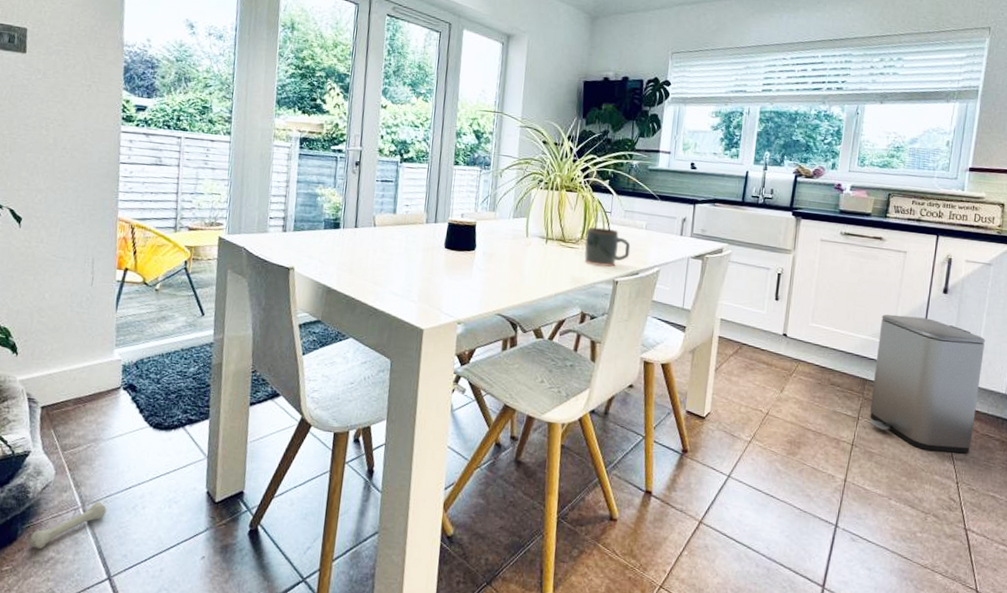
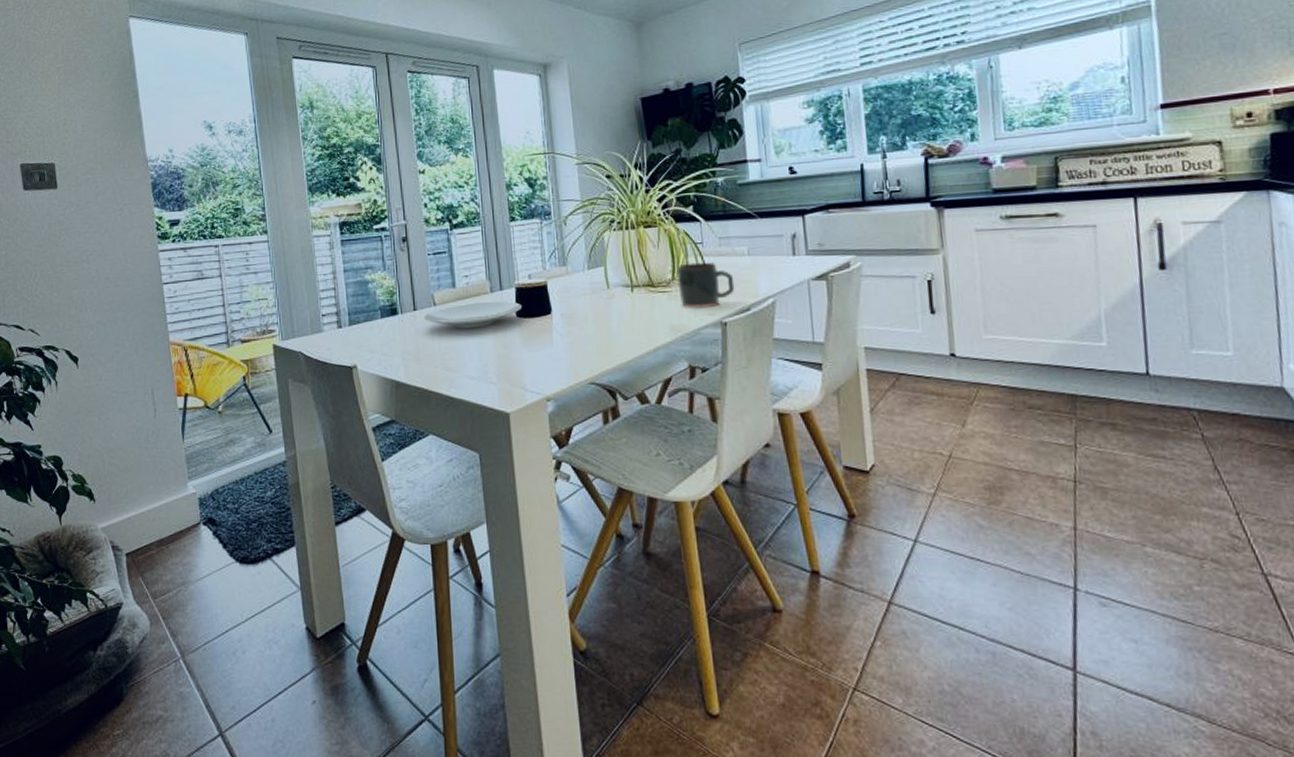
dog toy: present [28,501,107,550] -> none [135,650,207,709]
plate: none [362,229,451,252] -> present [423,301,522,329]
pedal bin: present [869,314,986,454] -> none [1079,304,1246,477]

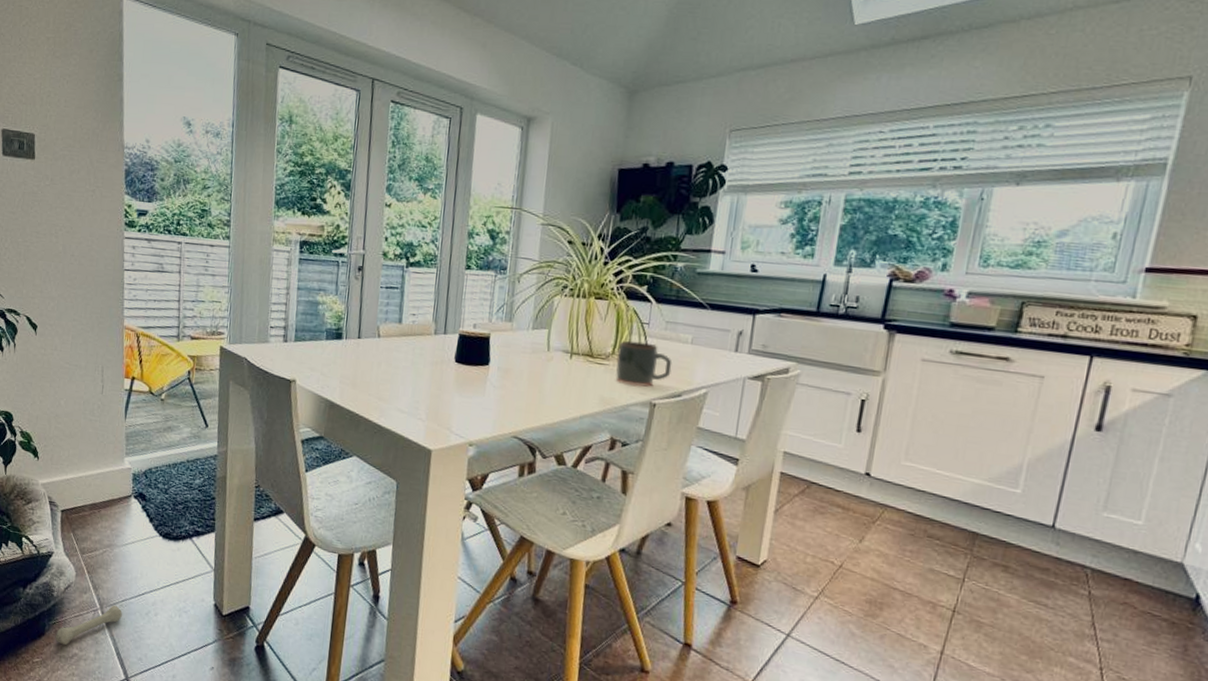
dog toy: none [135,650,207,709] -> present [55,604,122,646]
plate: present [423,301,522,329] -> none [366,340,462,366]

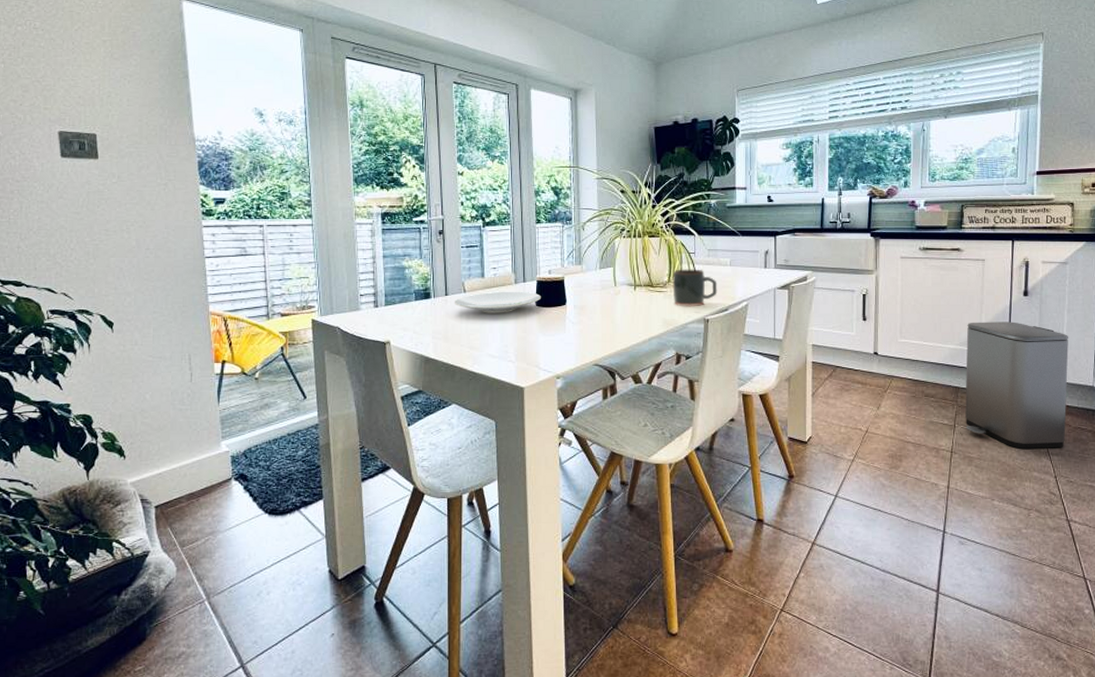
dog toy: present [55,604,122,646] -> none [158,592,232,646]
plate: none [366,340,462,366] -> present [454,291,541,313]
pedal bin: none [979,454,1156,634] -> present [965,322,1069,450]

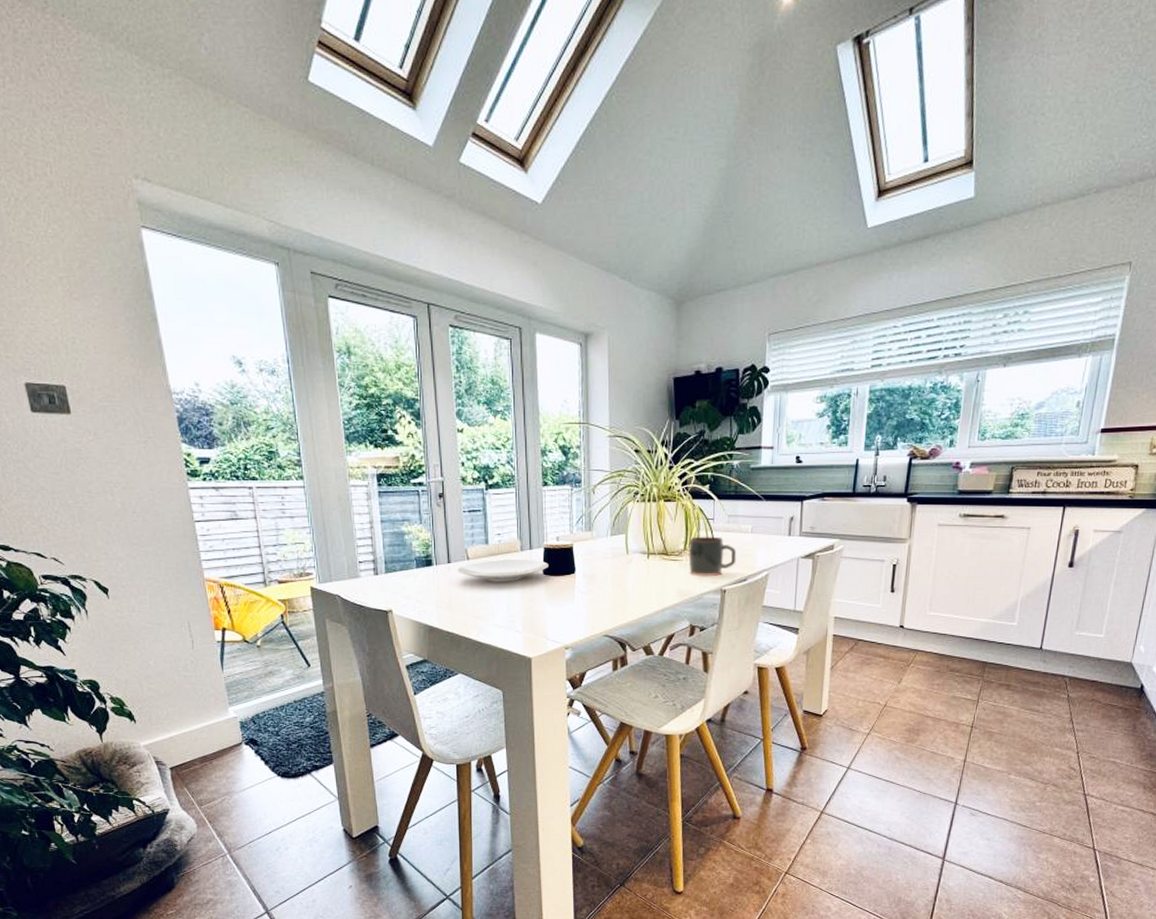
pedal bin: present [965,322,1069,450] -> none [989,594,1112,726]

